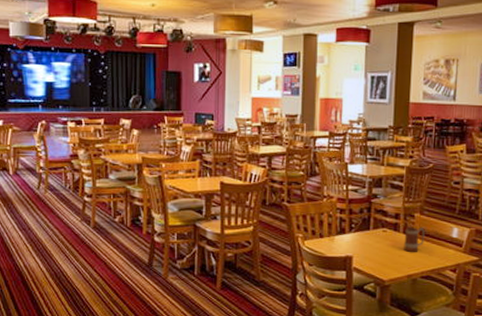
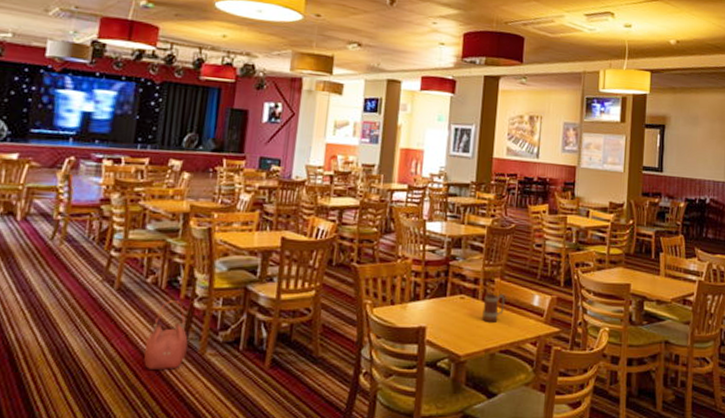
handbag: none [120,236,153,291] -> present [143,300,188,371]

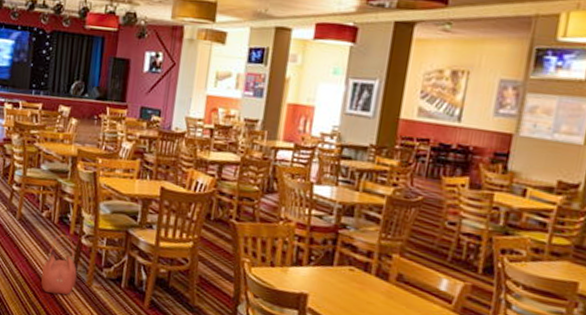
beer mug: present [482,294,505,324] -> none [374,269,404,302]

